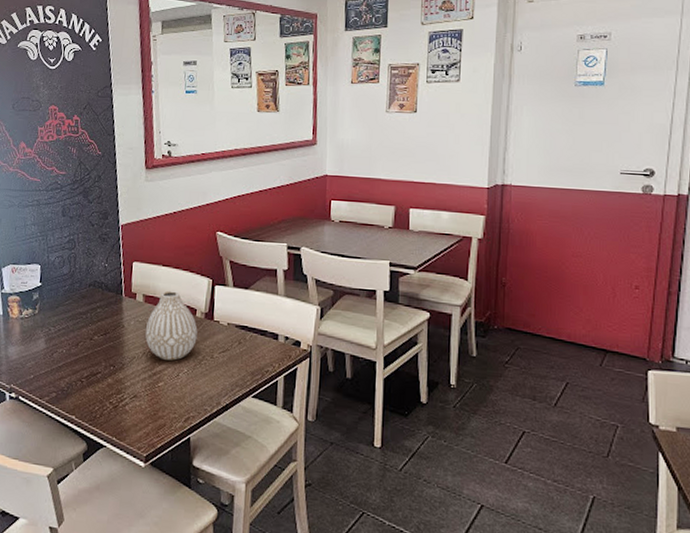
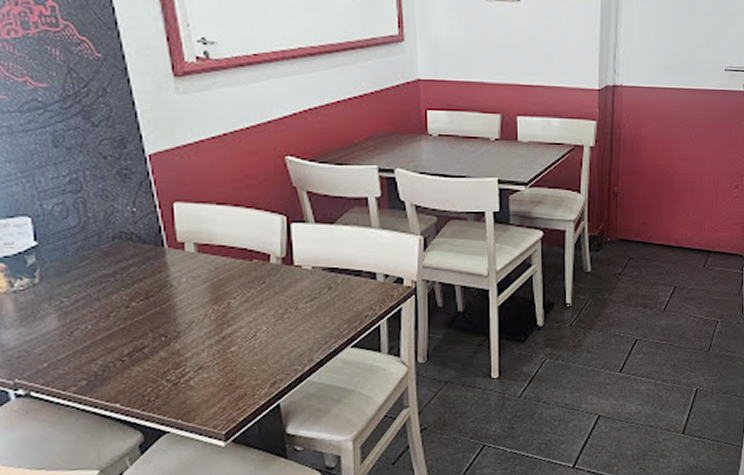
vase: present [145,290,198,361] -> none [203,235,275,320]

